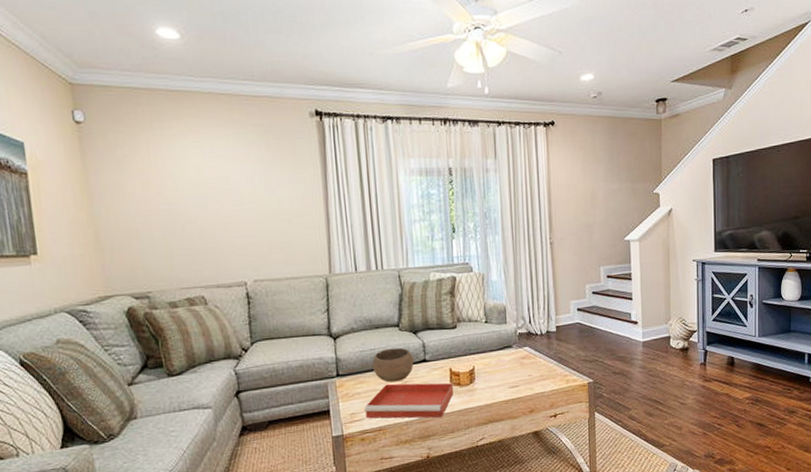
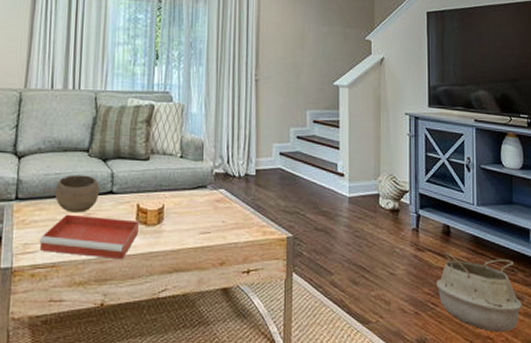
woven basket: none [722,379,796,442] -> present [436,251,522,332]

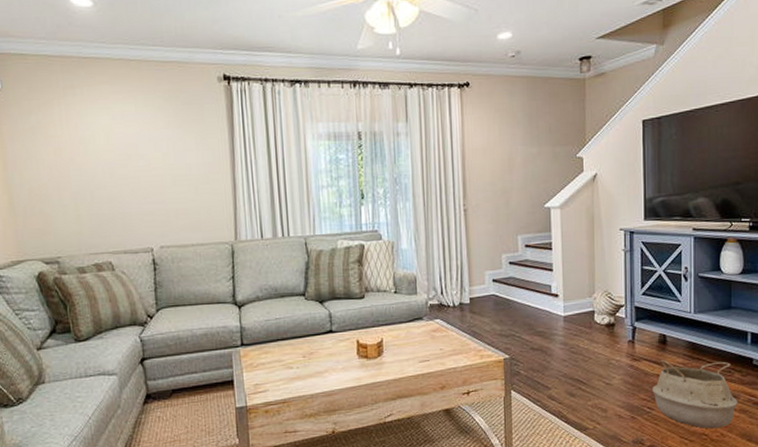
tray: present [39,214,139,260] -> none [268,354,360,392]
bowl: present [55,175,100,213] -> none [277,317,320,353]

